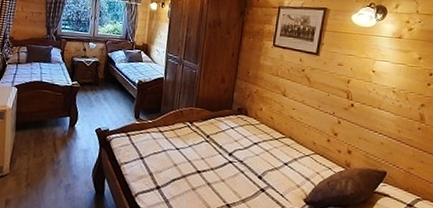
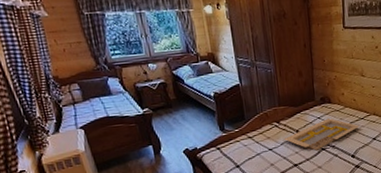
serving tray: none [193,131,272,162] -> present [284,118,359,151]

